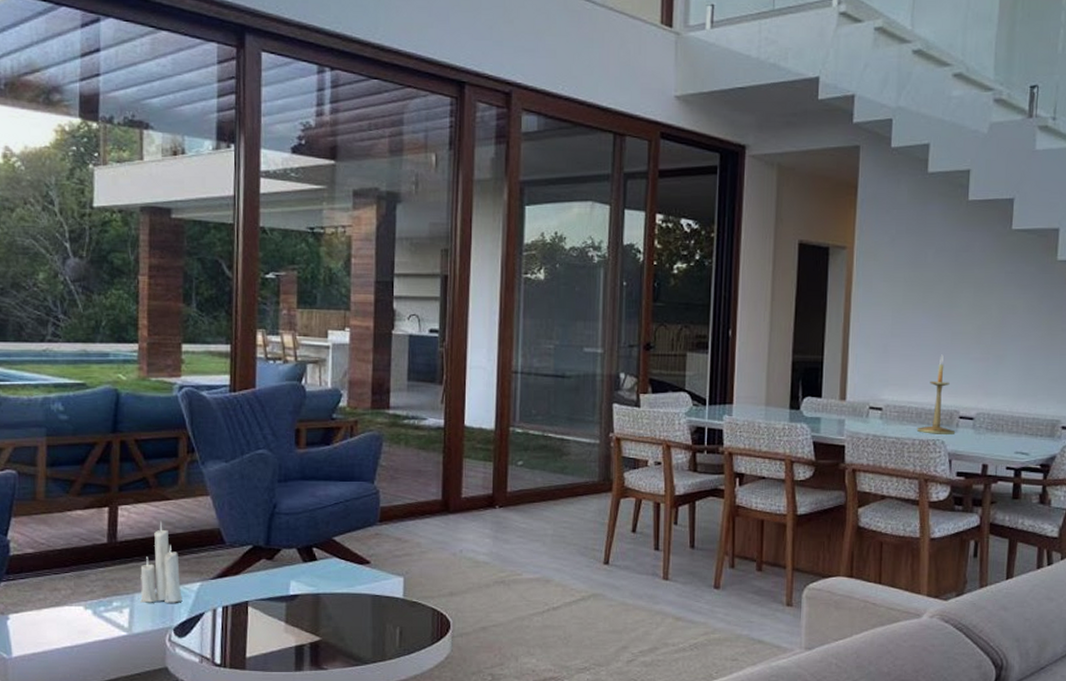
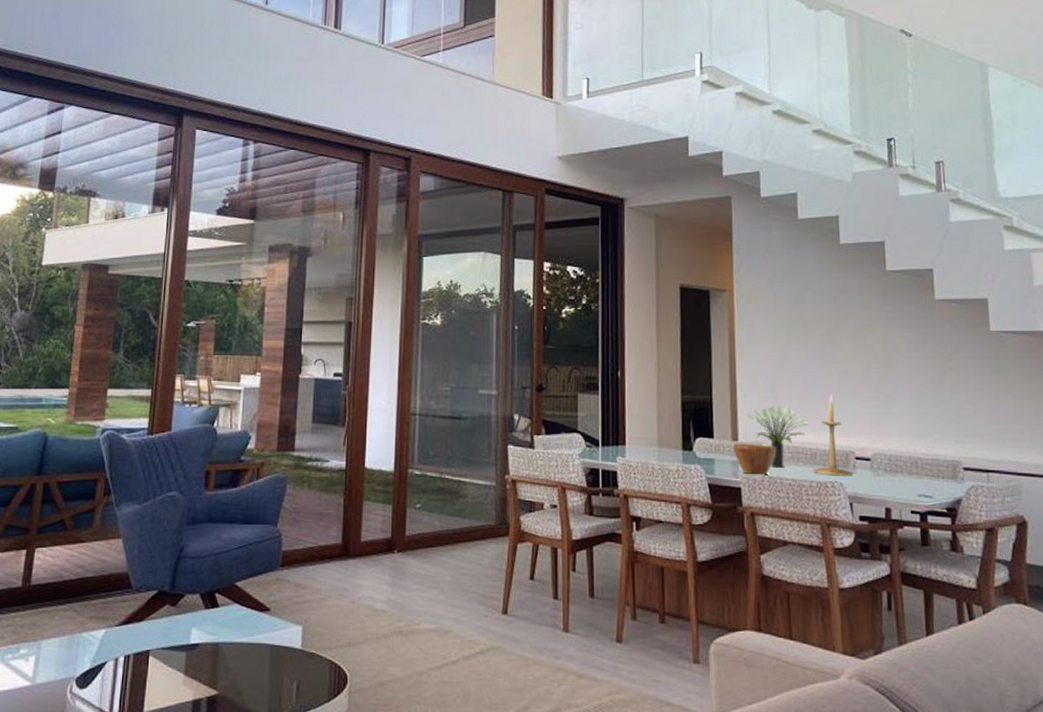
candle: present [140,522,183,603] -> none [46,565,87,651]
bowl: none [840,402,884,434] -> present [733,443,777,475]
flower arrangement: none [857,364,917,426] -> present [747,403,809,468]

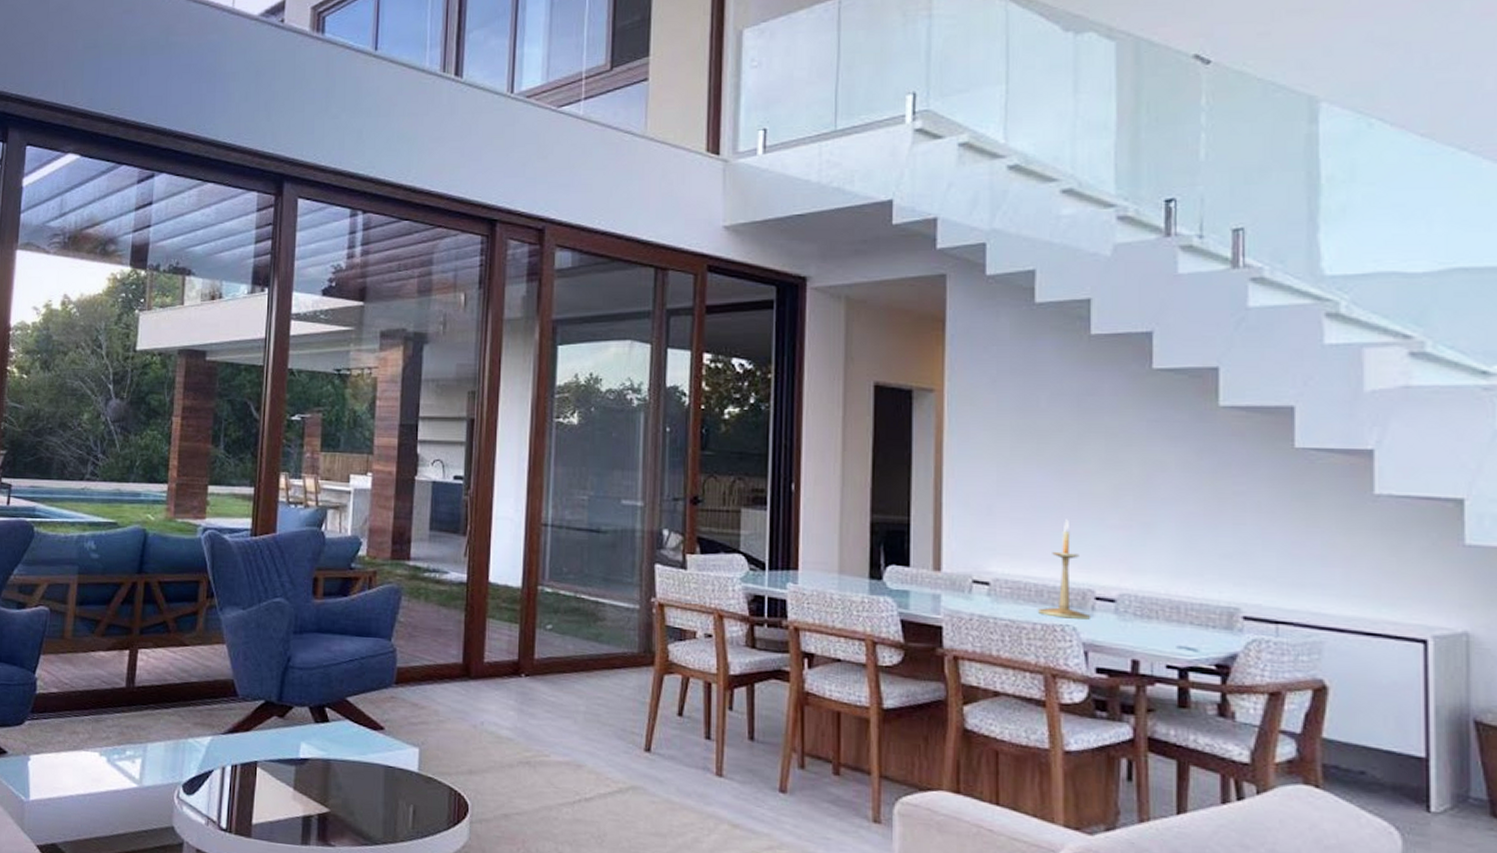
bowl: present [733,443,777,475] -> none [934,573,991,613]
flower arrangement: present [747,403,809,468] -> none [955,528,1035,605]

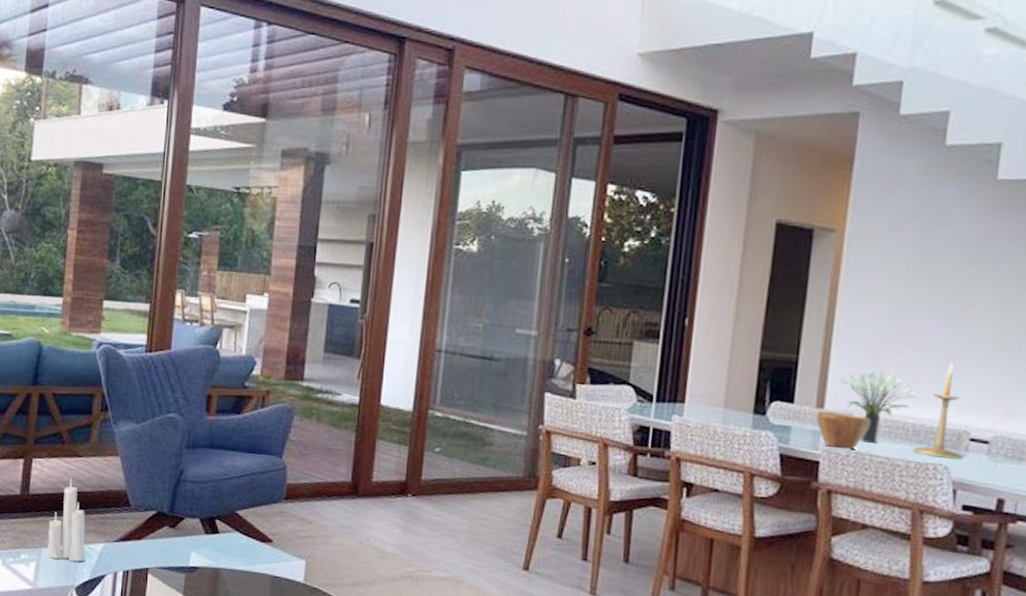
candle: none [152,668,193,757] -> present [46,478,86,562]
bowl: none [934,573,991,613] -> present [816,411,871,450]
flower arrangement: none [955,528,1035,605] -> present [840,369,917,443]

